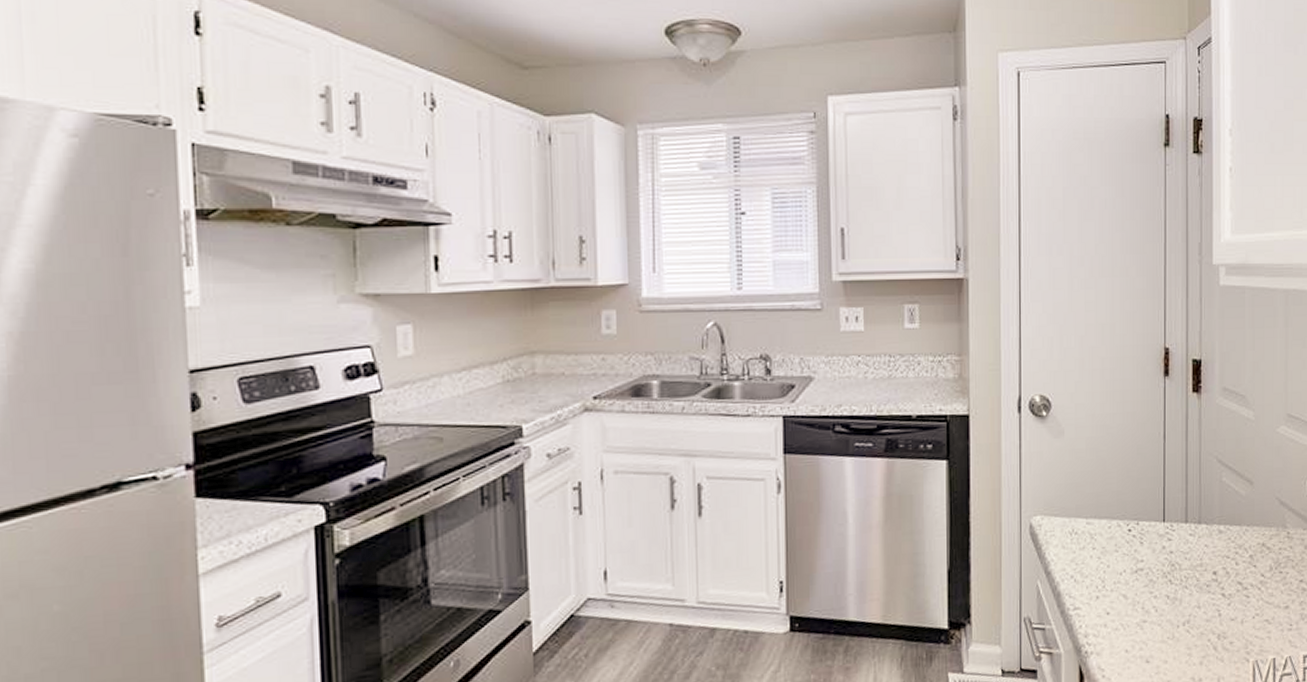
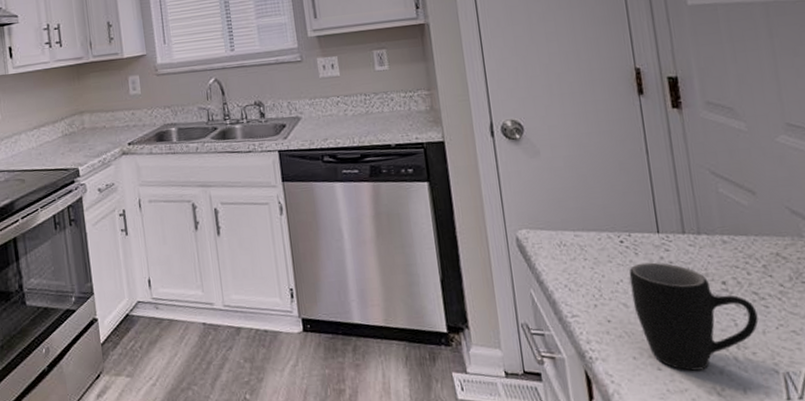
mug: none [1132,552,1239,663] -> present [629,262,759,371]

